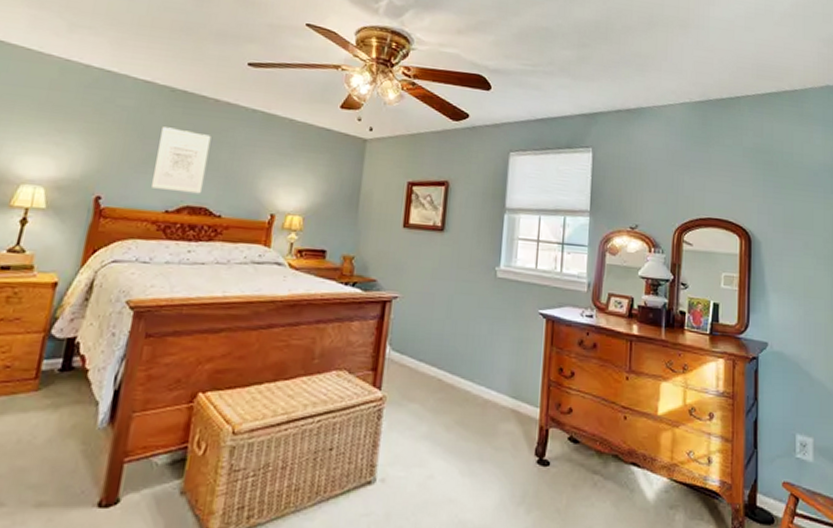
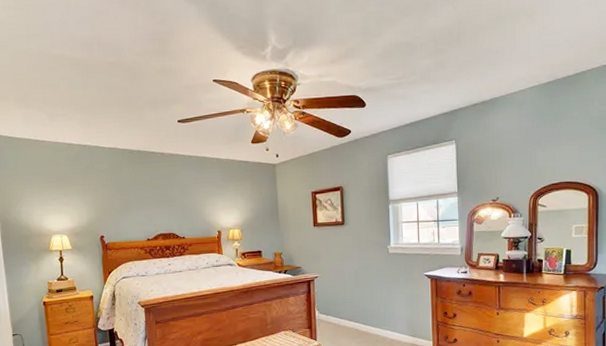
wall art: present [152,127,211,194] -> none [130,179,168,225]

